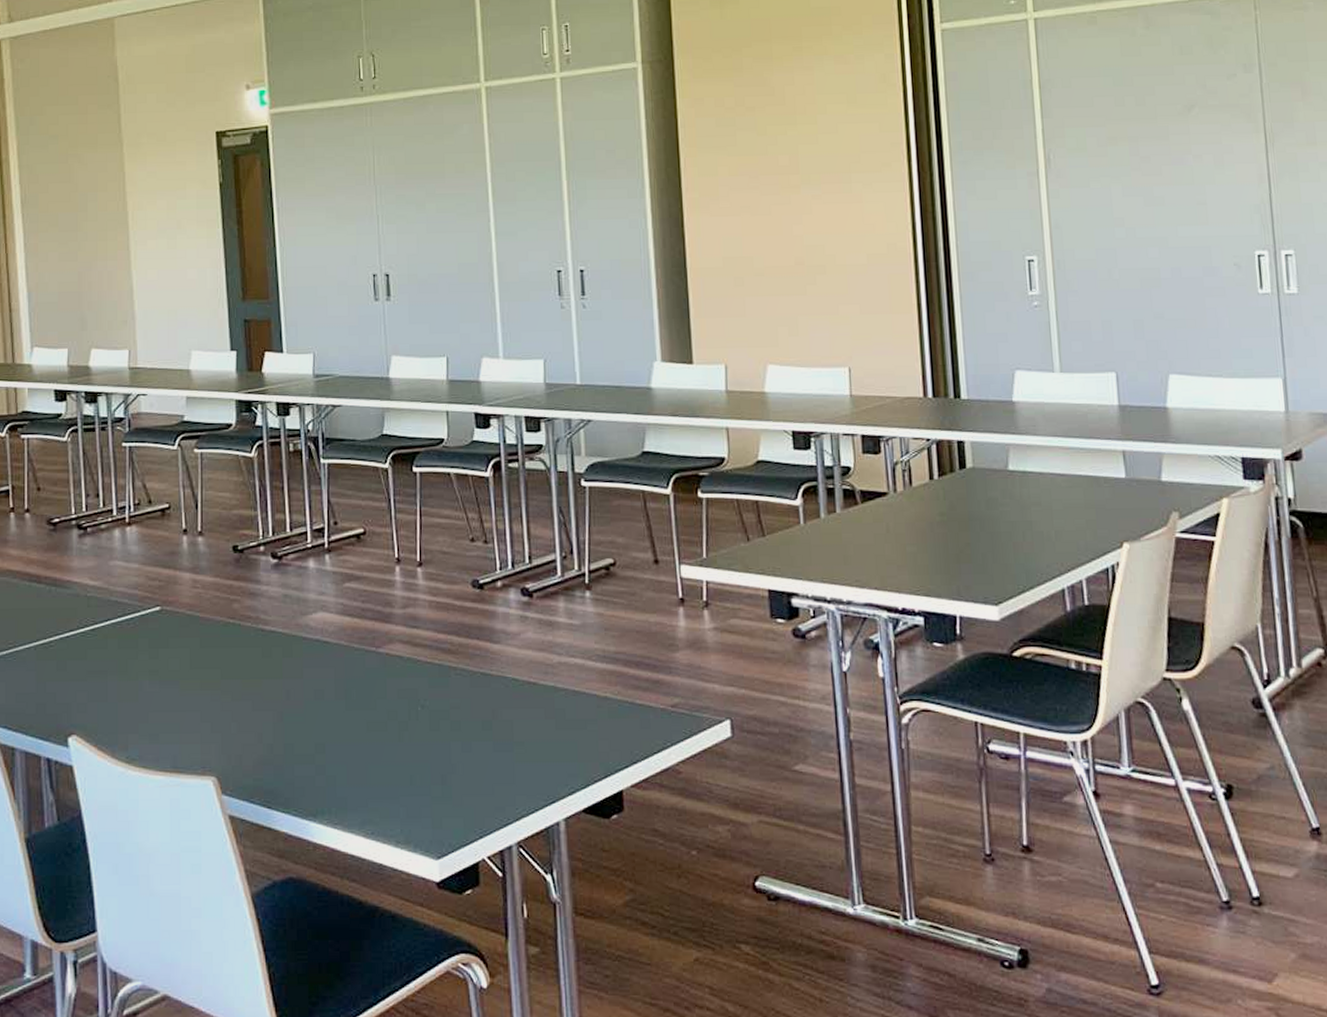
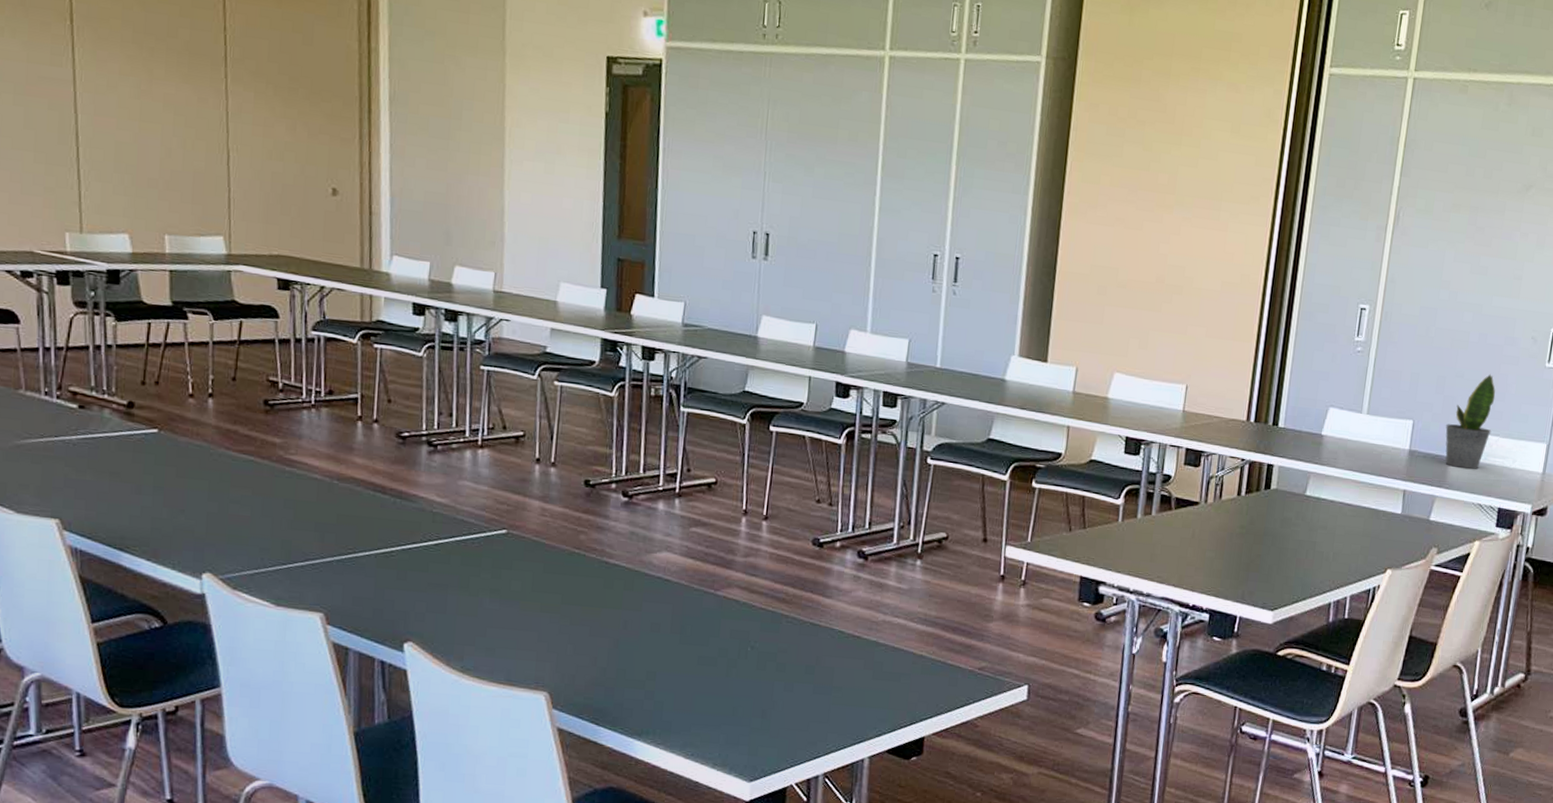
potted plant: none [1156,309,1212,419] -> present [1445,373,1496,470]

